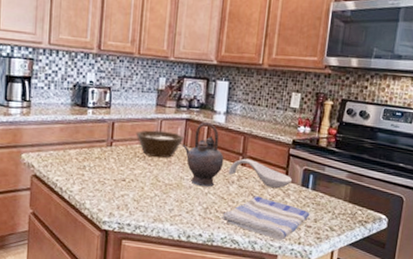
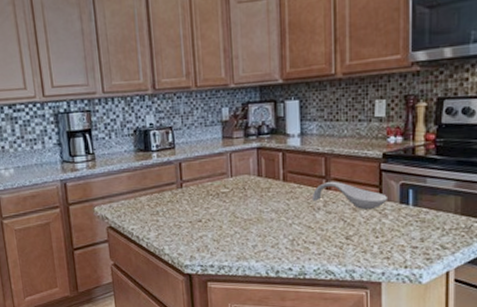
bowl: present [135,130,184,158] -> none [205,164,258,194]
teapot: present [182,122,224,187] -> none [257,148,306,218]
dish towel: present [221,196,310,240] -> none [310,220,415,266]

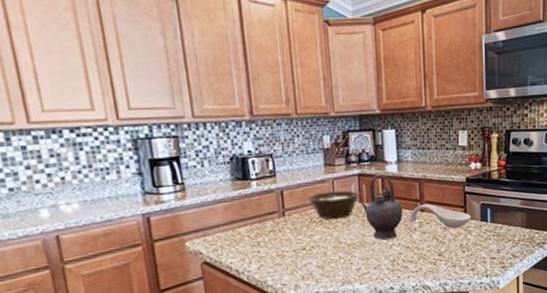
bowl: none [205,164,258,194] -> present [308,190,359,220]
teapot: none [257,148,306,218] -> present [358,174,403,240]

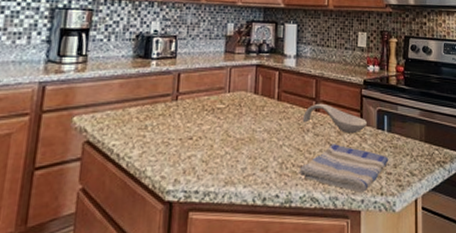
bowl: present [308,190,359,220] -> none [203,79,255,110]
teapot: present [358,174,403,240] -> none [253,68,297,139]
dish towel: none [409,238,493,277] -> present [298,144,389,193]

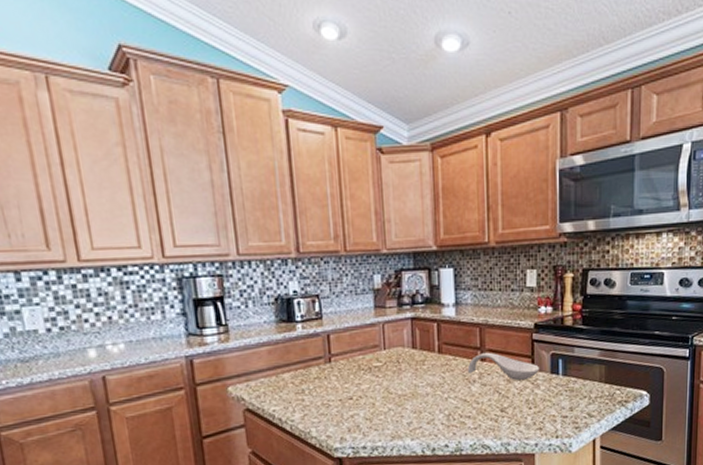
dish towel: present [298,144,389,193] -> none [466,392,564,437]

